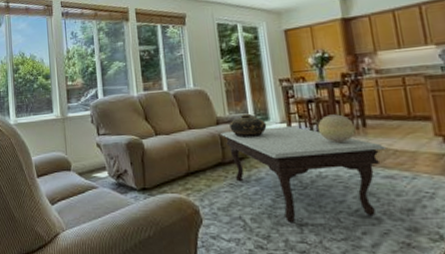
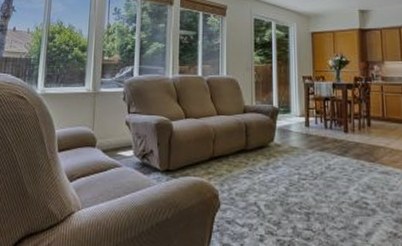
coffee table: present [221,126,387,222] -> none [246,120,385,210]
ceramic pot: present [230,113,267,138] -> none [255,105,288,127]
decorative sphere: present [317,114,356,143] -> none [330,113,361,139]

